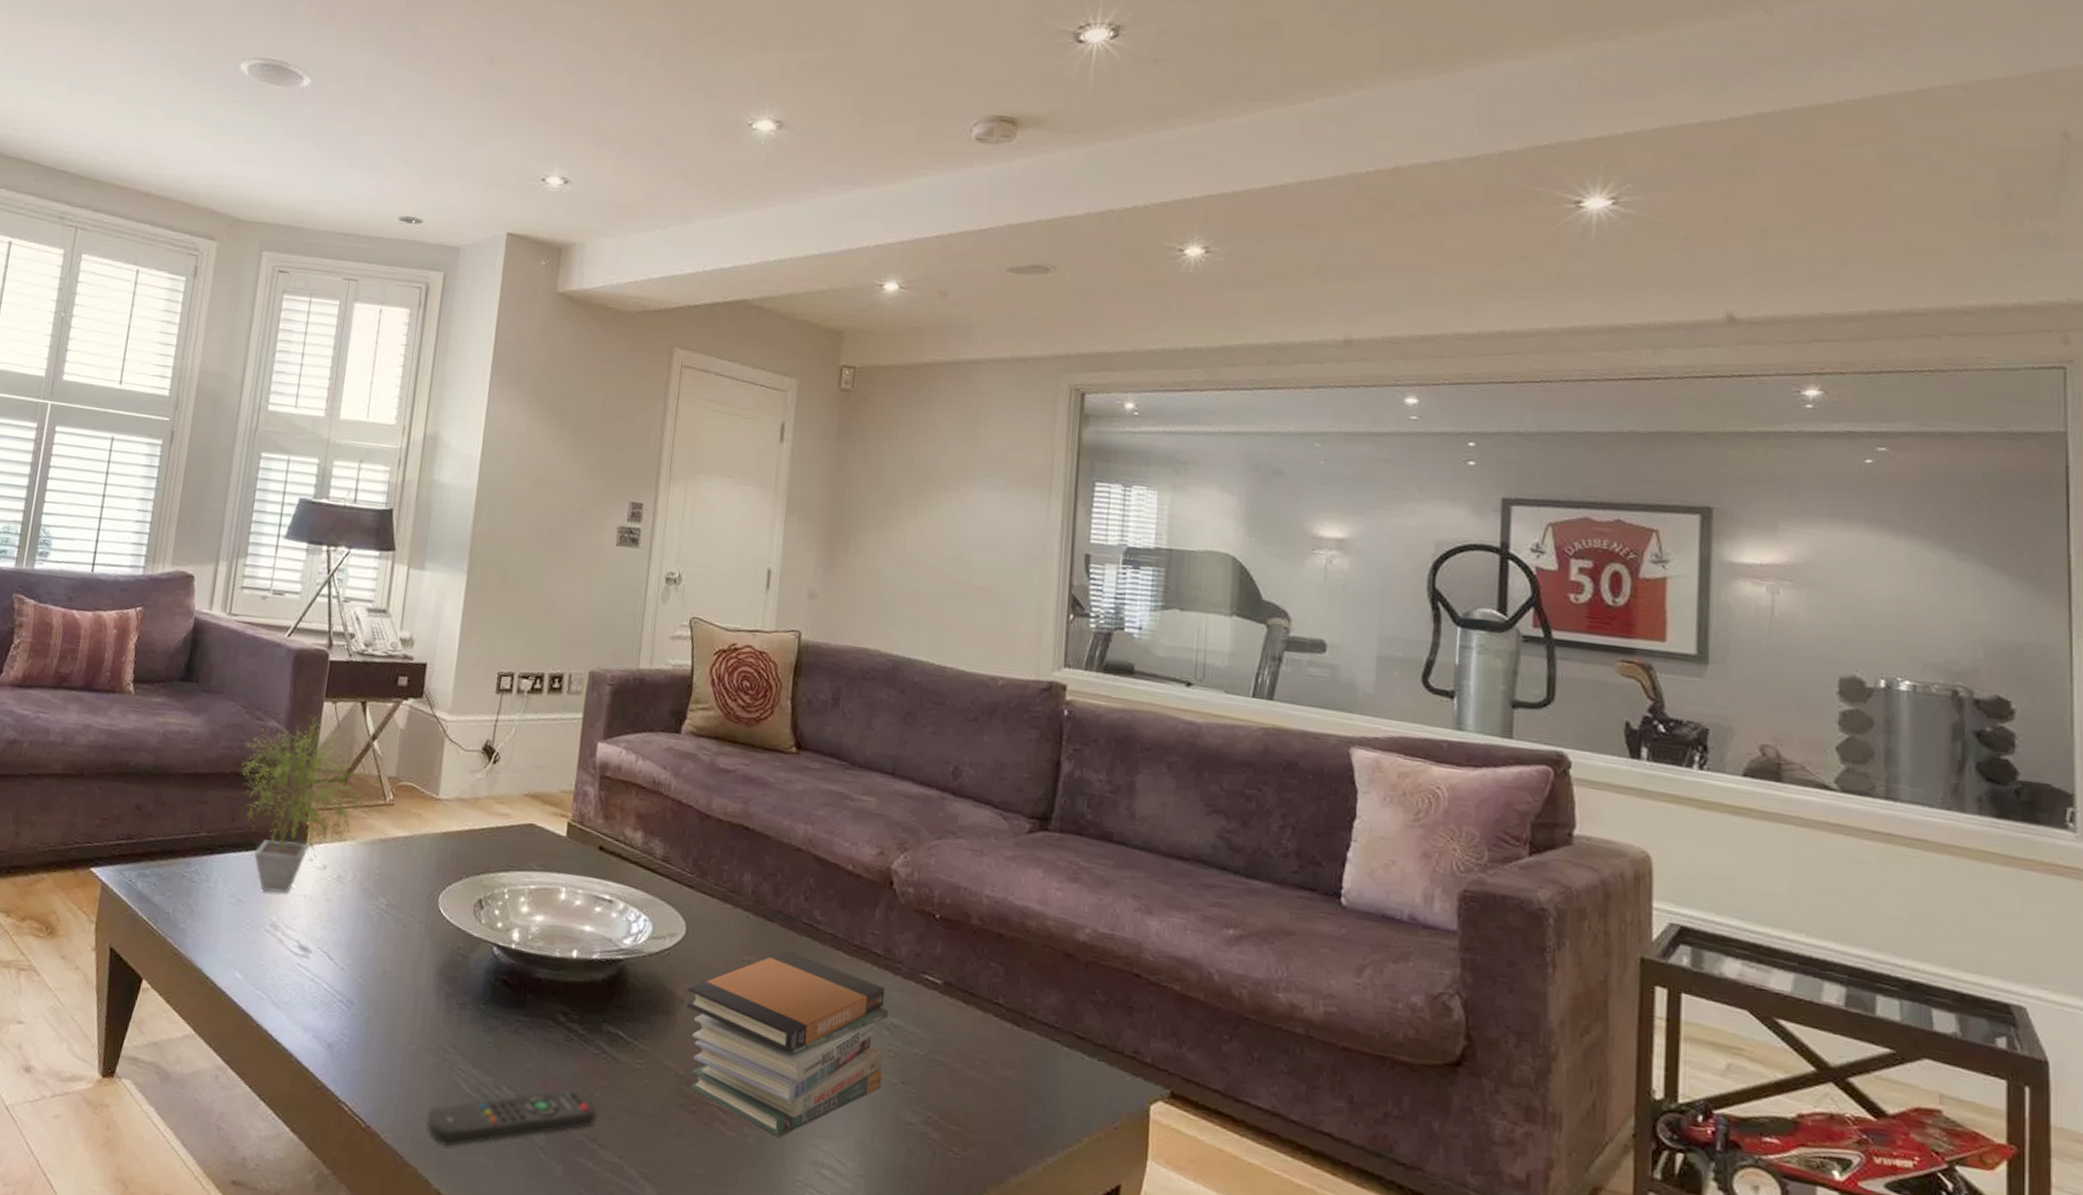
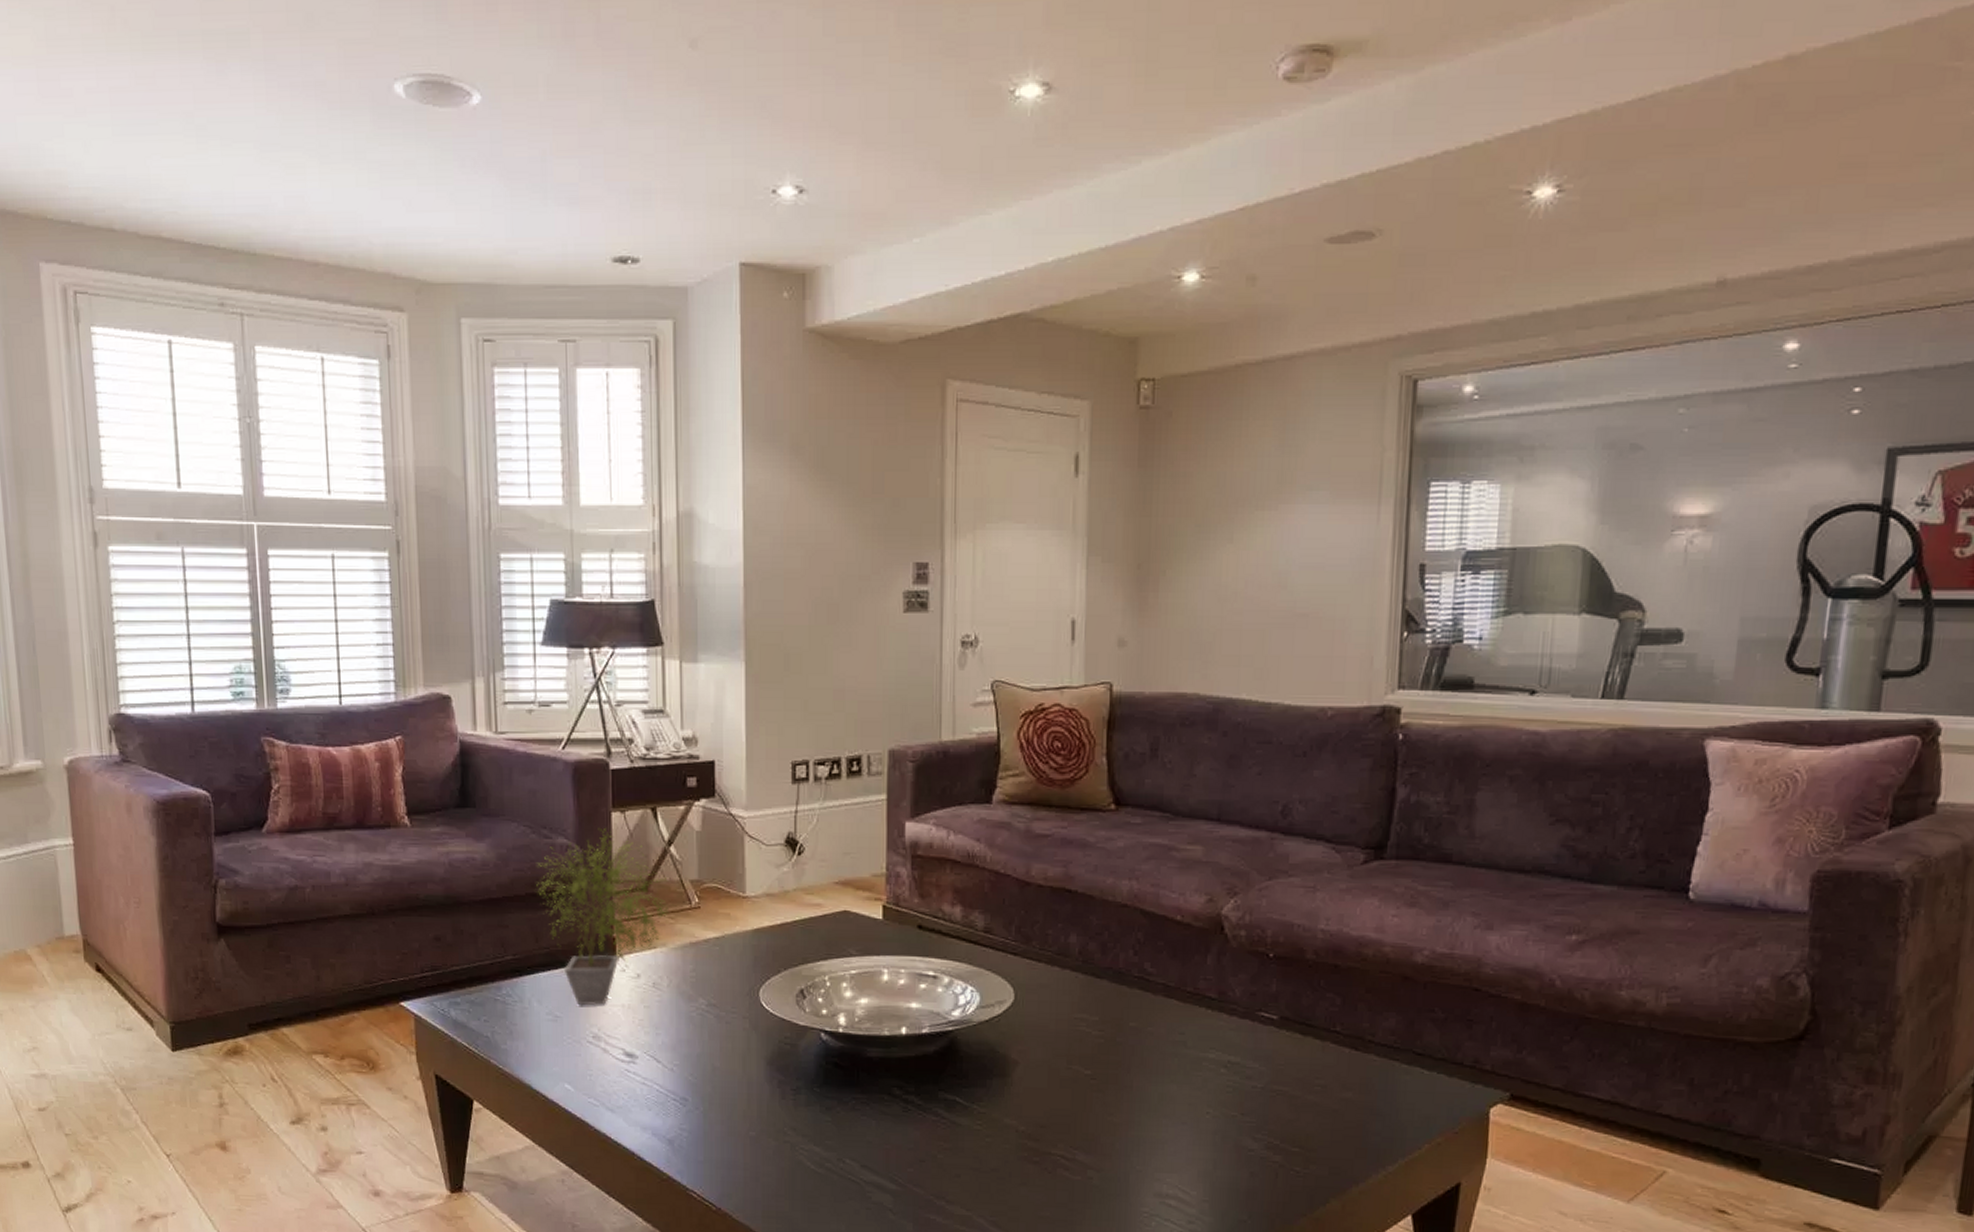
remote control: present [426,1089,596,1146] -> none [774,1155,940,1218]
book stack: present [686,950,888,1137] -> none [1020,1004,1225,1176]

